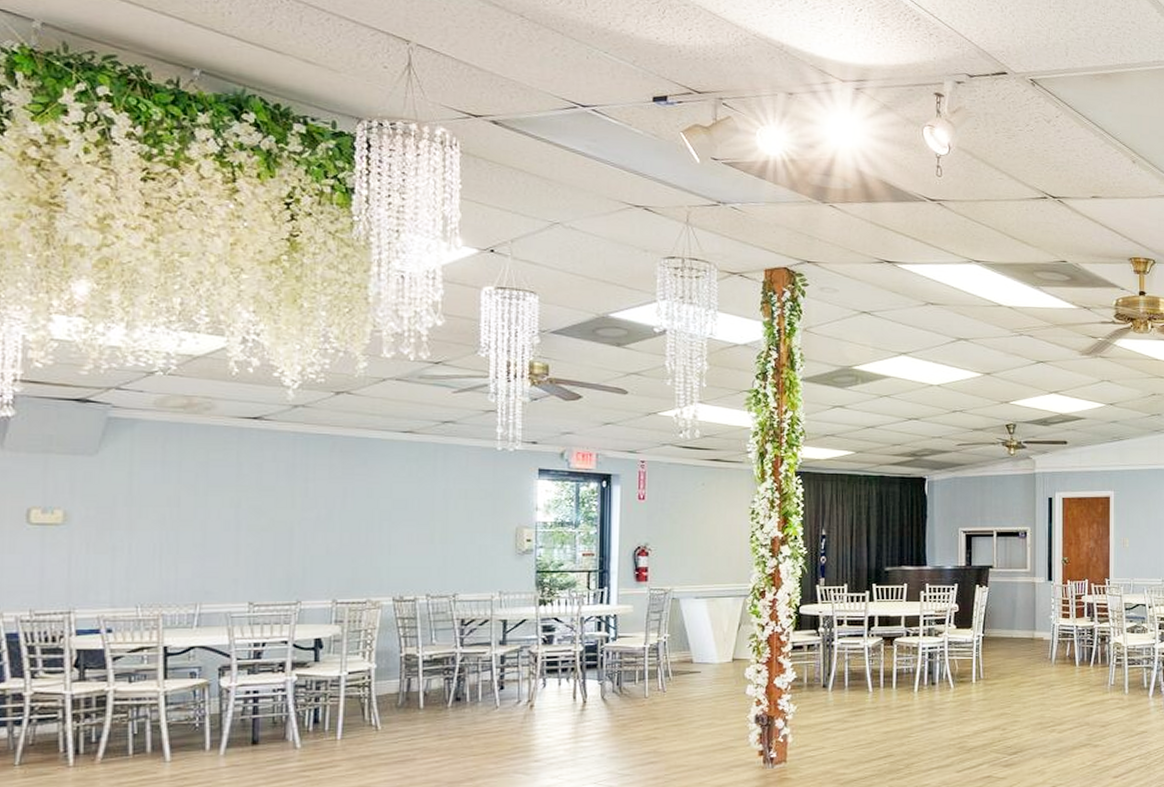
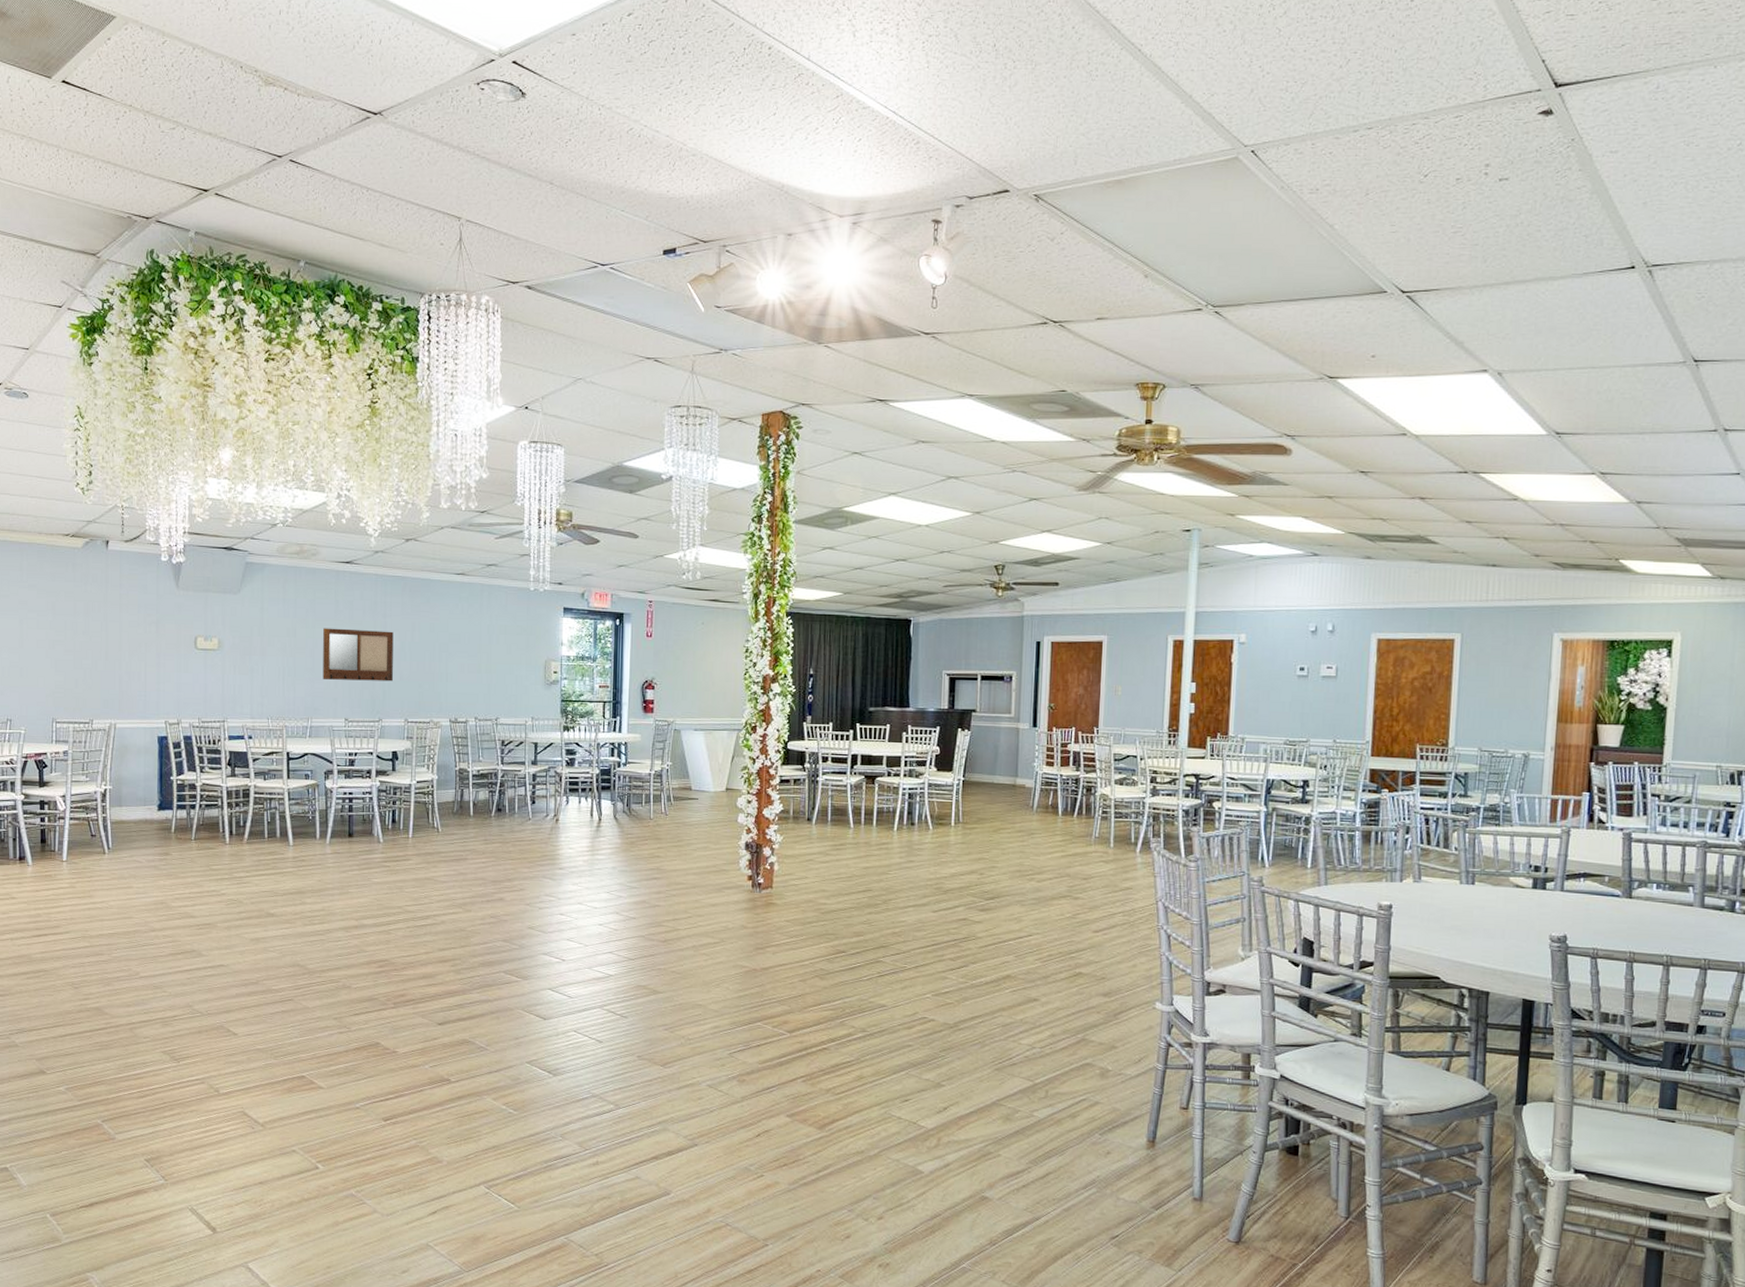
writing board: none [218,495,318,557] -> present [323,628,394,682]

